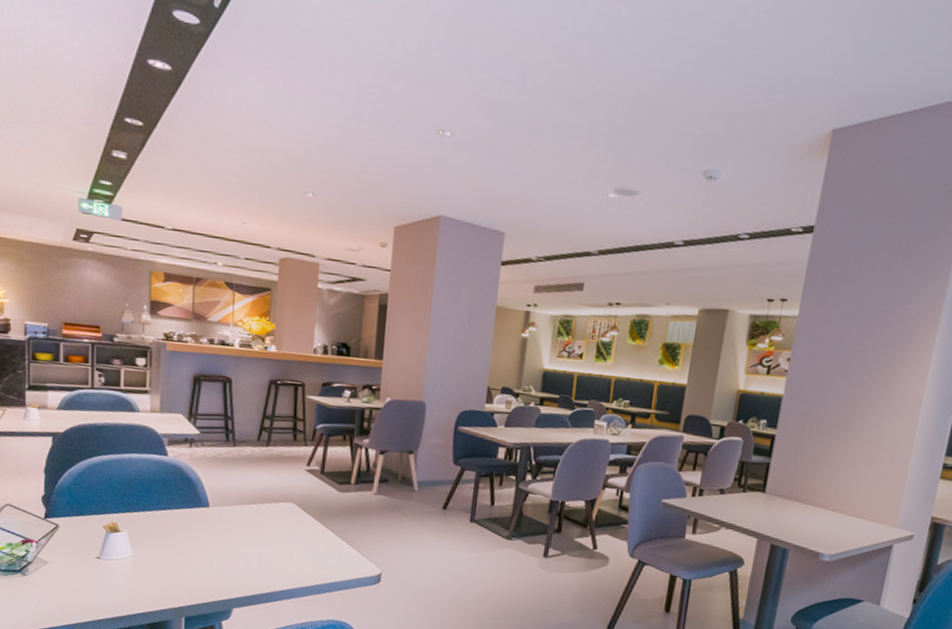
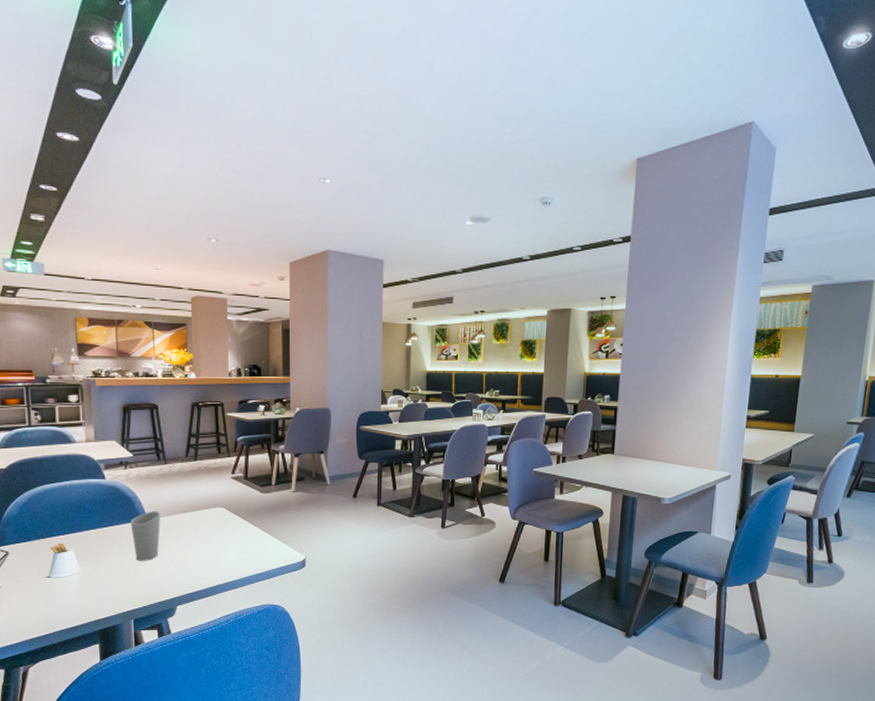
cup: none [190,498,224,554] -> present [130,511,161,561]

